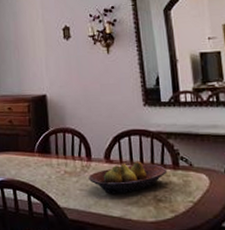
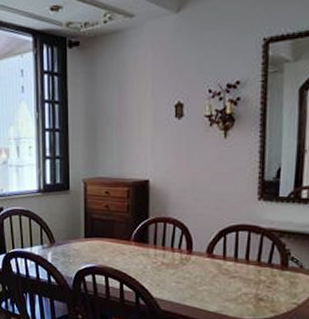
fruit bowl: present [89,161,168,194] -> none [187,258,274,290]

